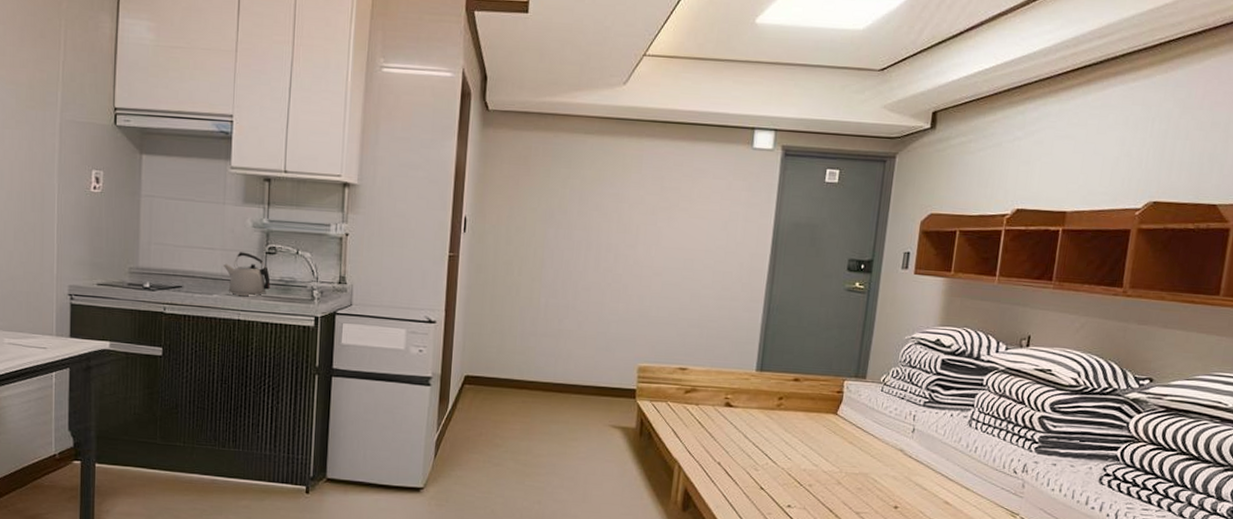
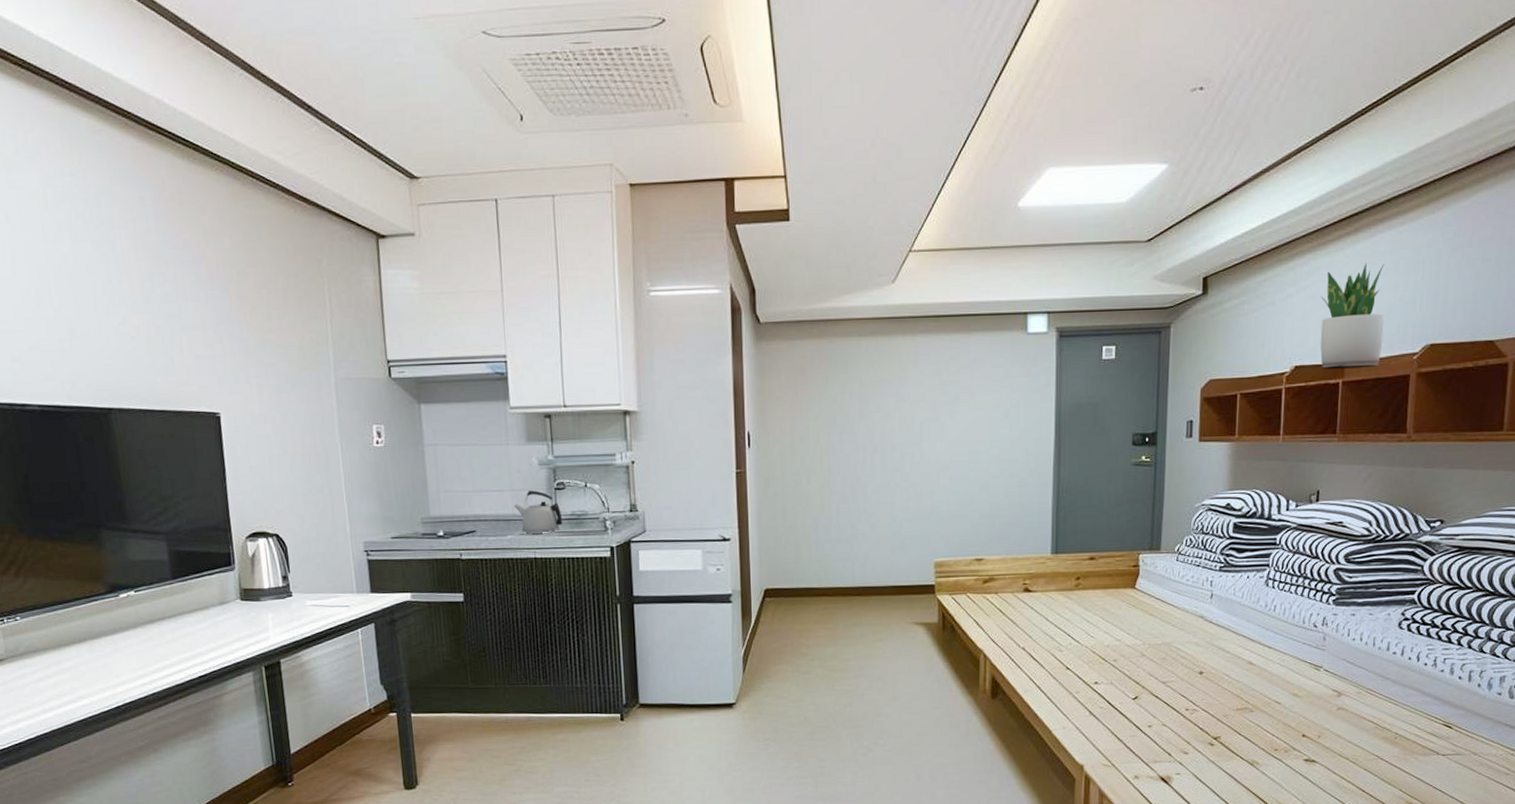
planter: none [1042,115,1114,219] -> present [1320,263,1385,370]

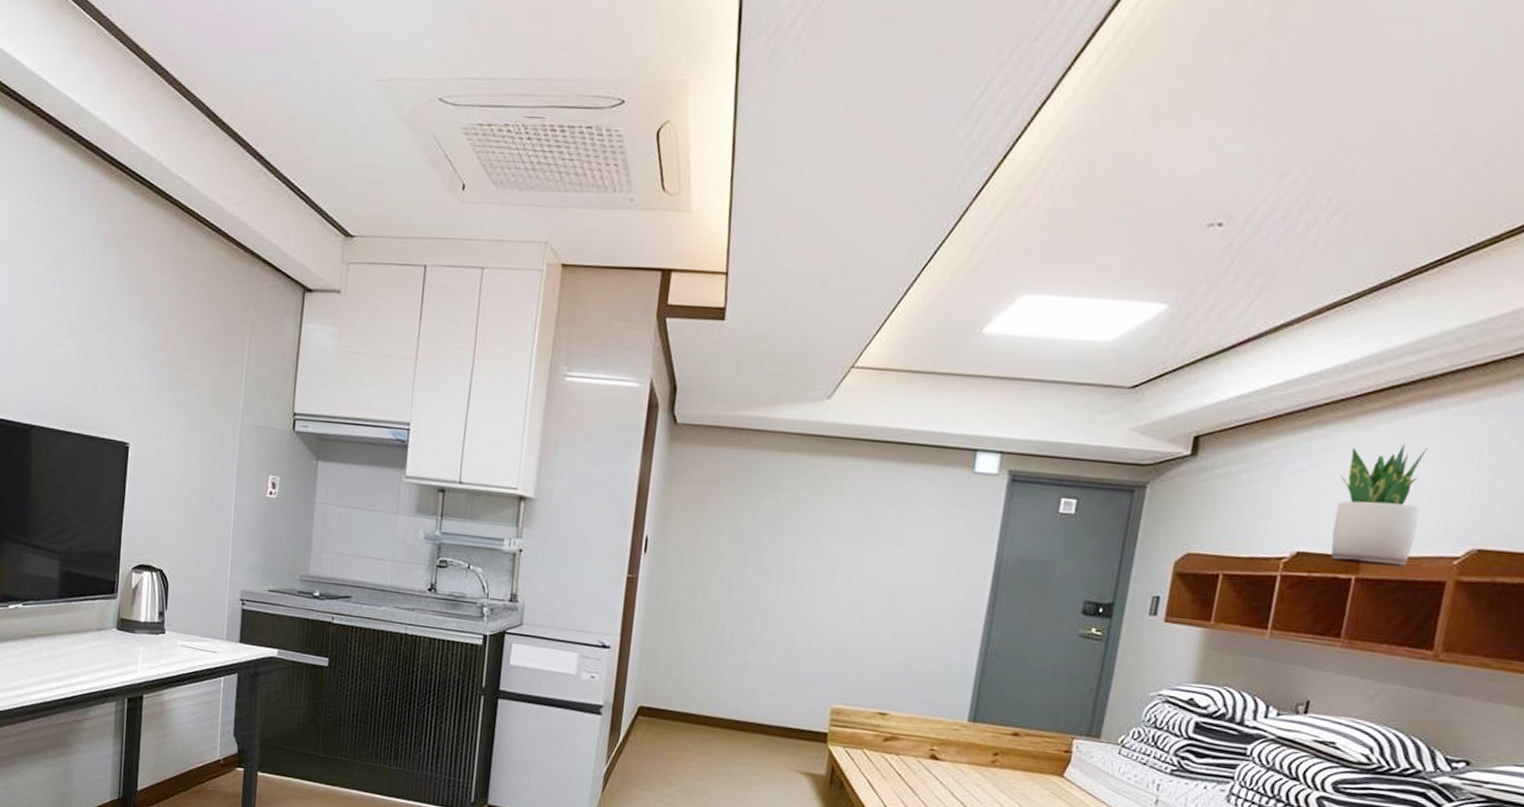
kettle: present [513,490,563,535] -> none [392,564,440,611]

